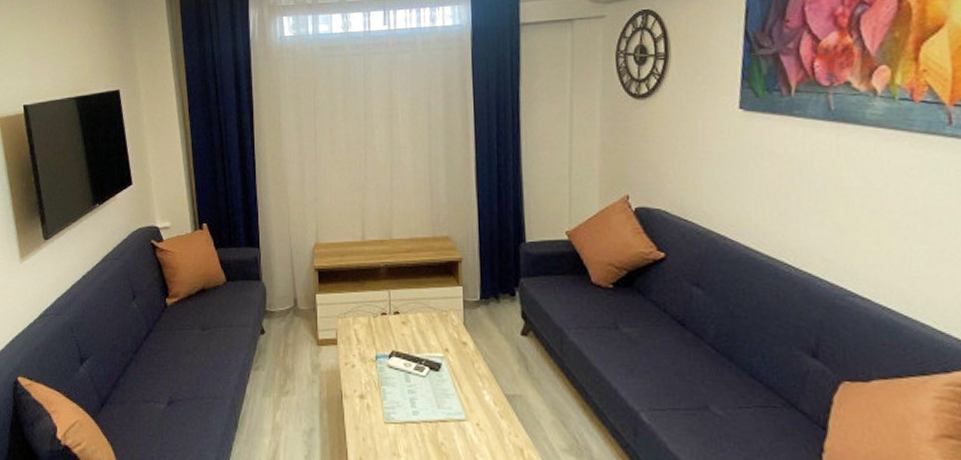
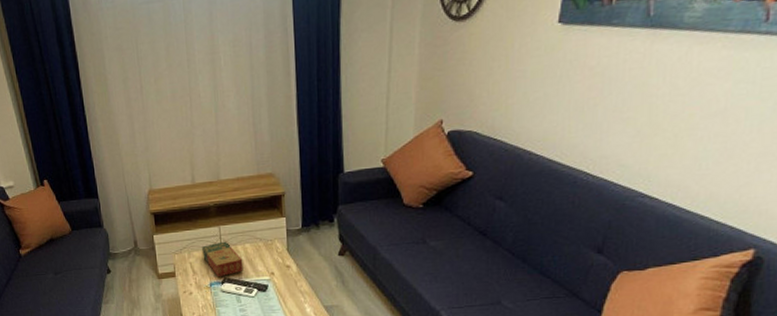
book: none [369,308,414,350] -> present [202,241,243,278]

